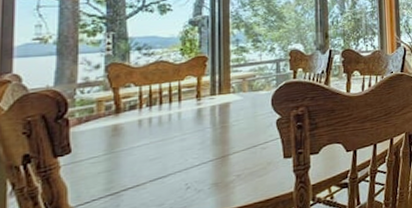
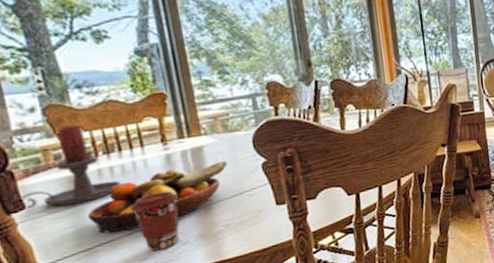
candle holder: none [68,81,156,154] -> present [19,125,121,210]
fruit bowl: none [121,116,248,179] -> present [87,160,228,234]
coffee cup: none [159,142,201,198] -> present [130,191,180,252]

